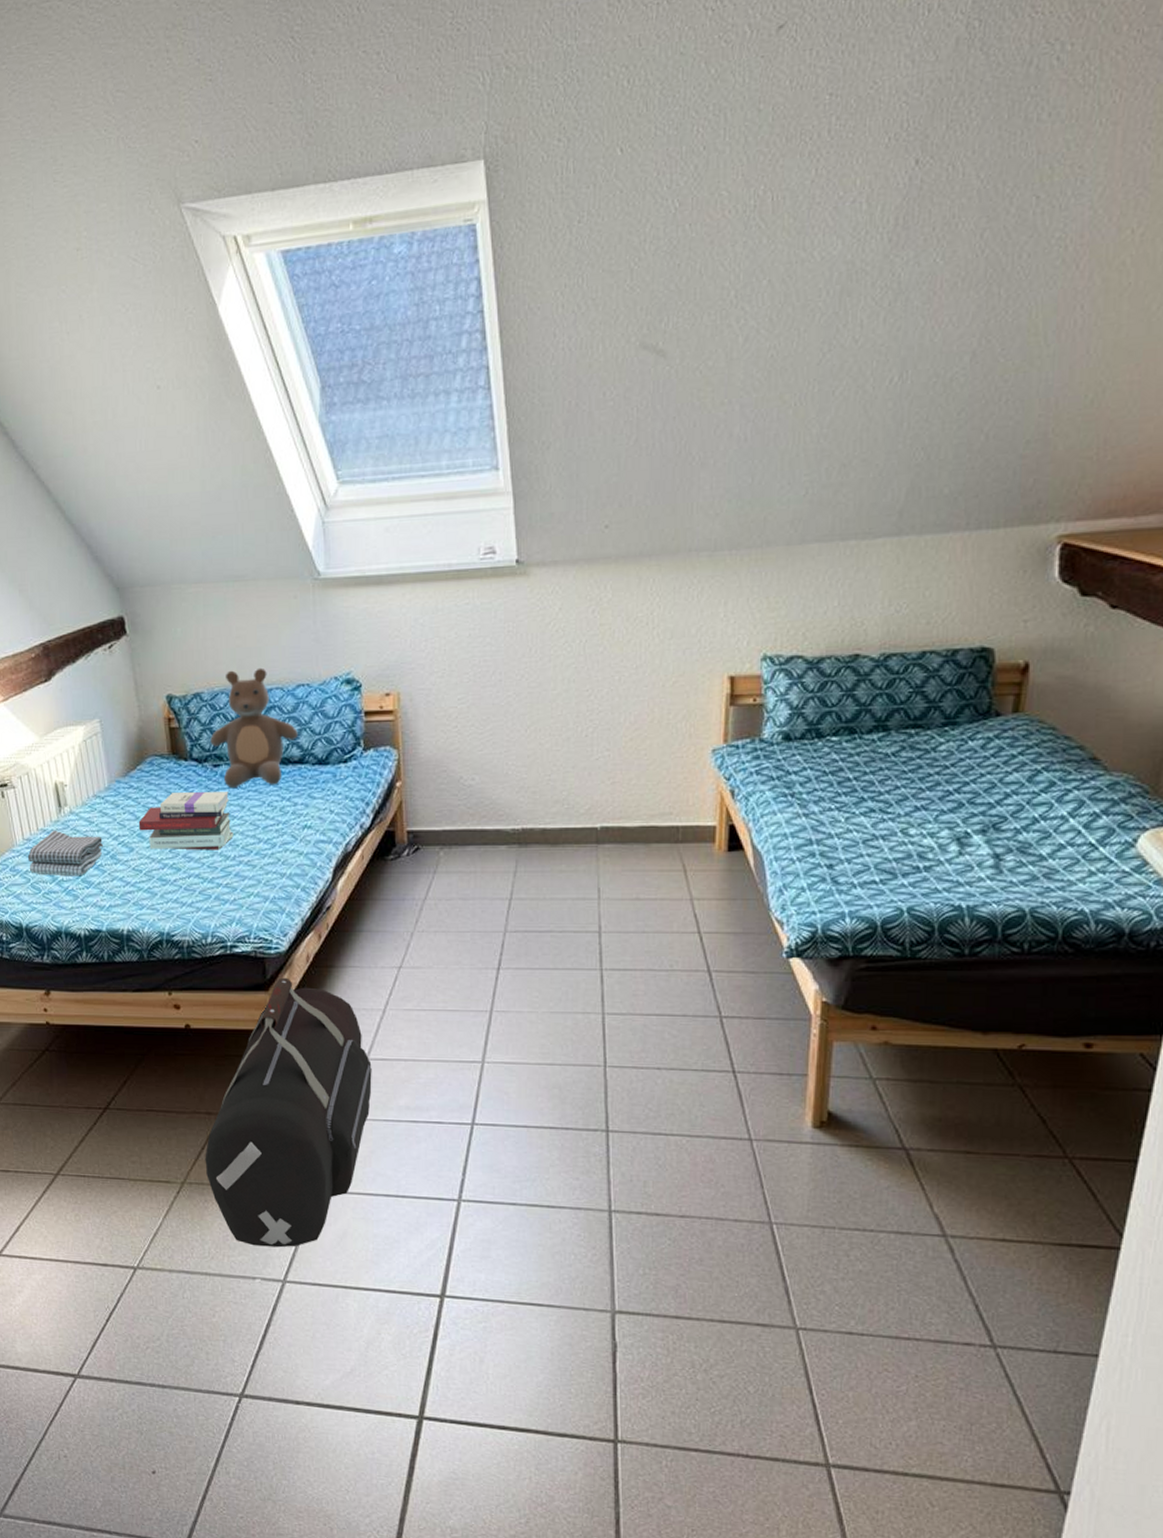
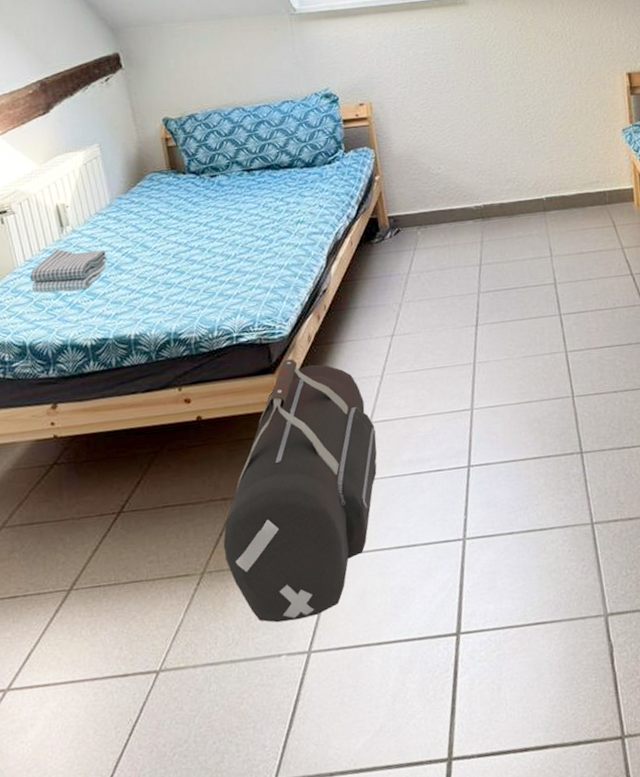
books: present [138,792,234,850] -> none [141,198,233,257]
teddy bear: present [210,667,298,789] -> none [206,89,286,195]

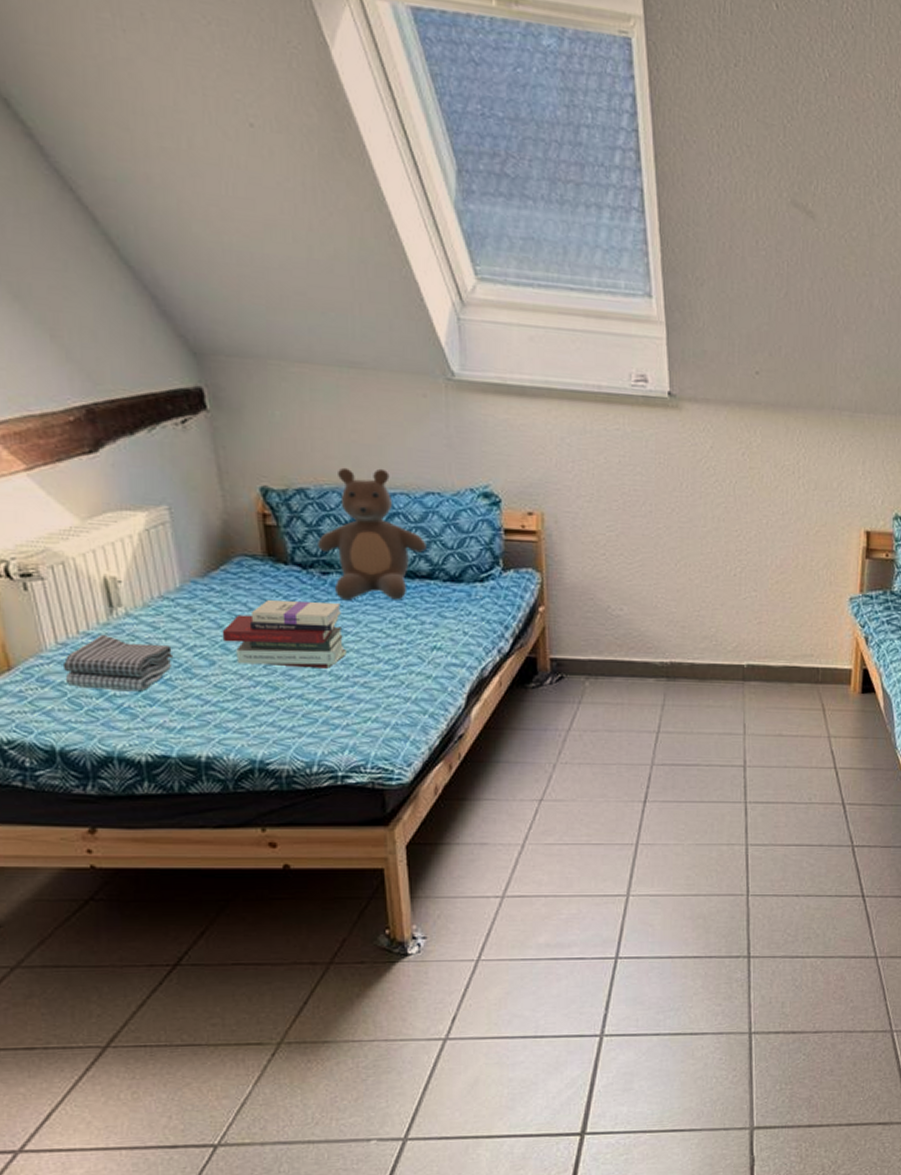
books: none [141,198,233,257] -> present [222,600,347,669]
teddy bear: none [206,89,286,195] -> present [318,467,426,601]
duffel bag: present [223,358,377,623] -> none [308,811,509,1105]

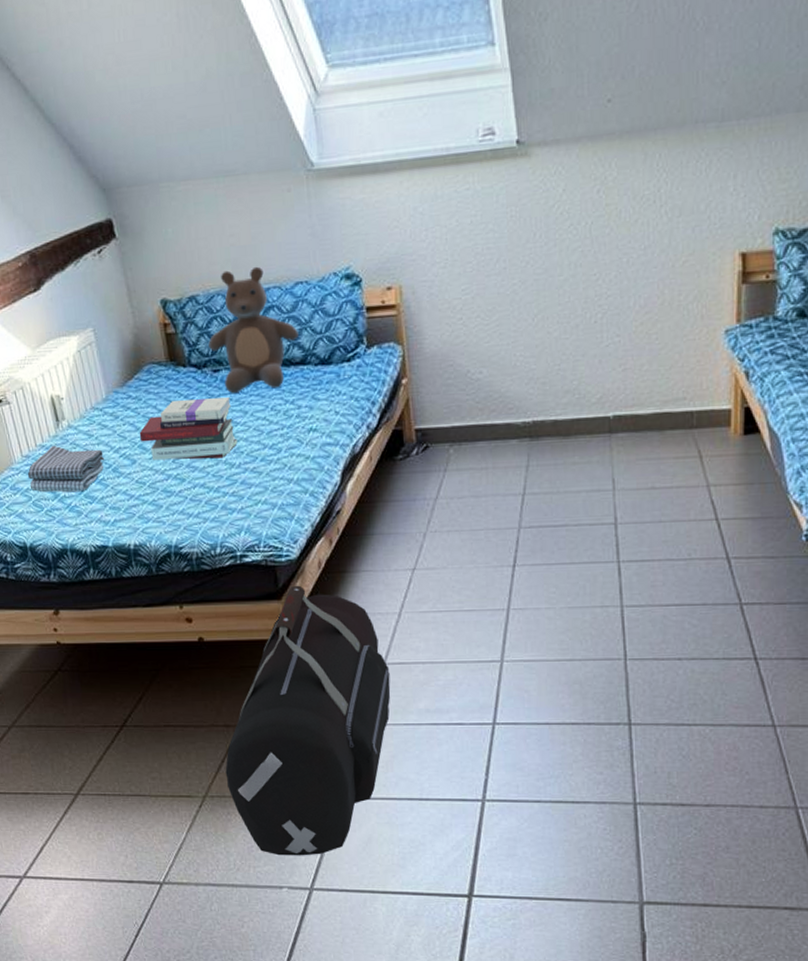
duffel bag: none [308,811,509,1105] -> present [225,585,391,856]

